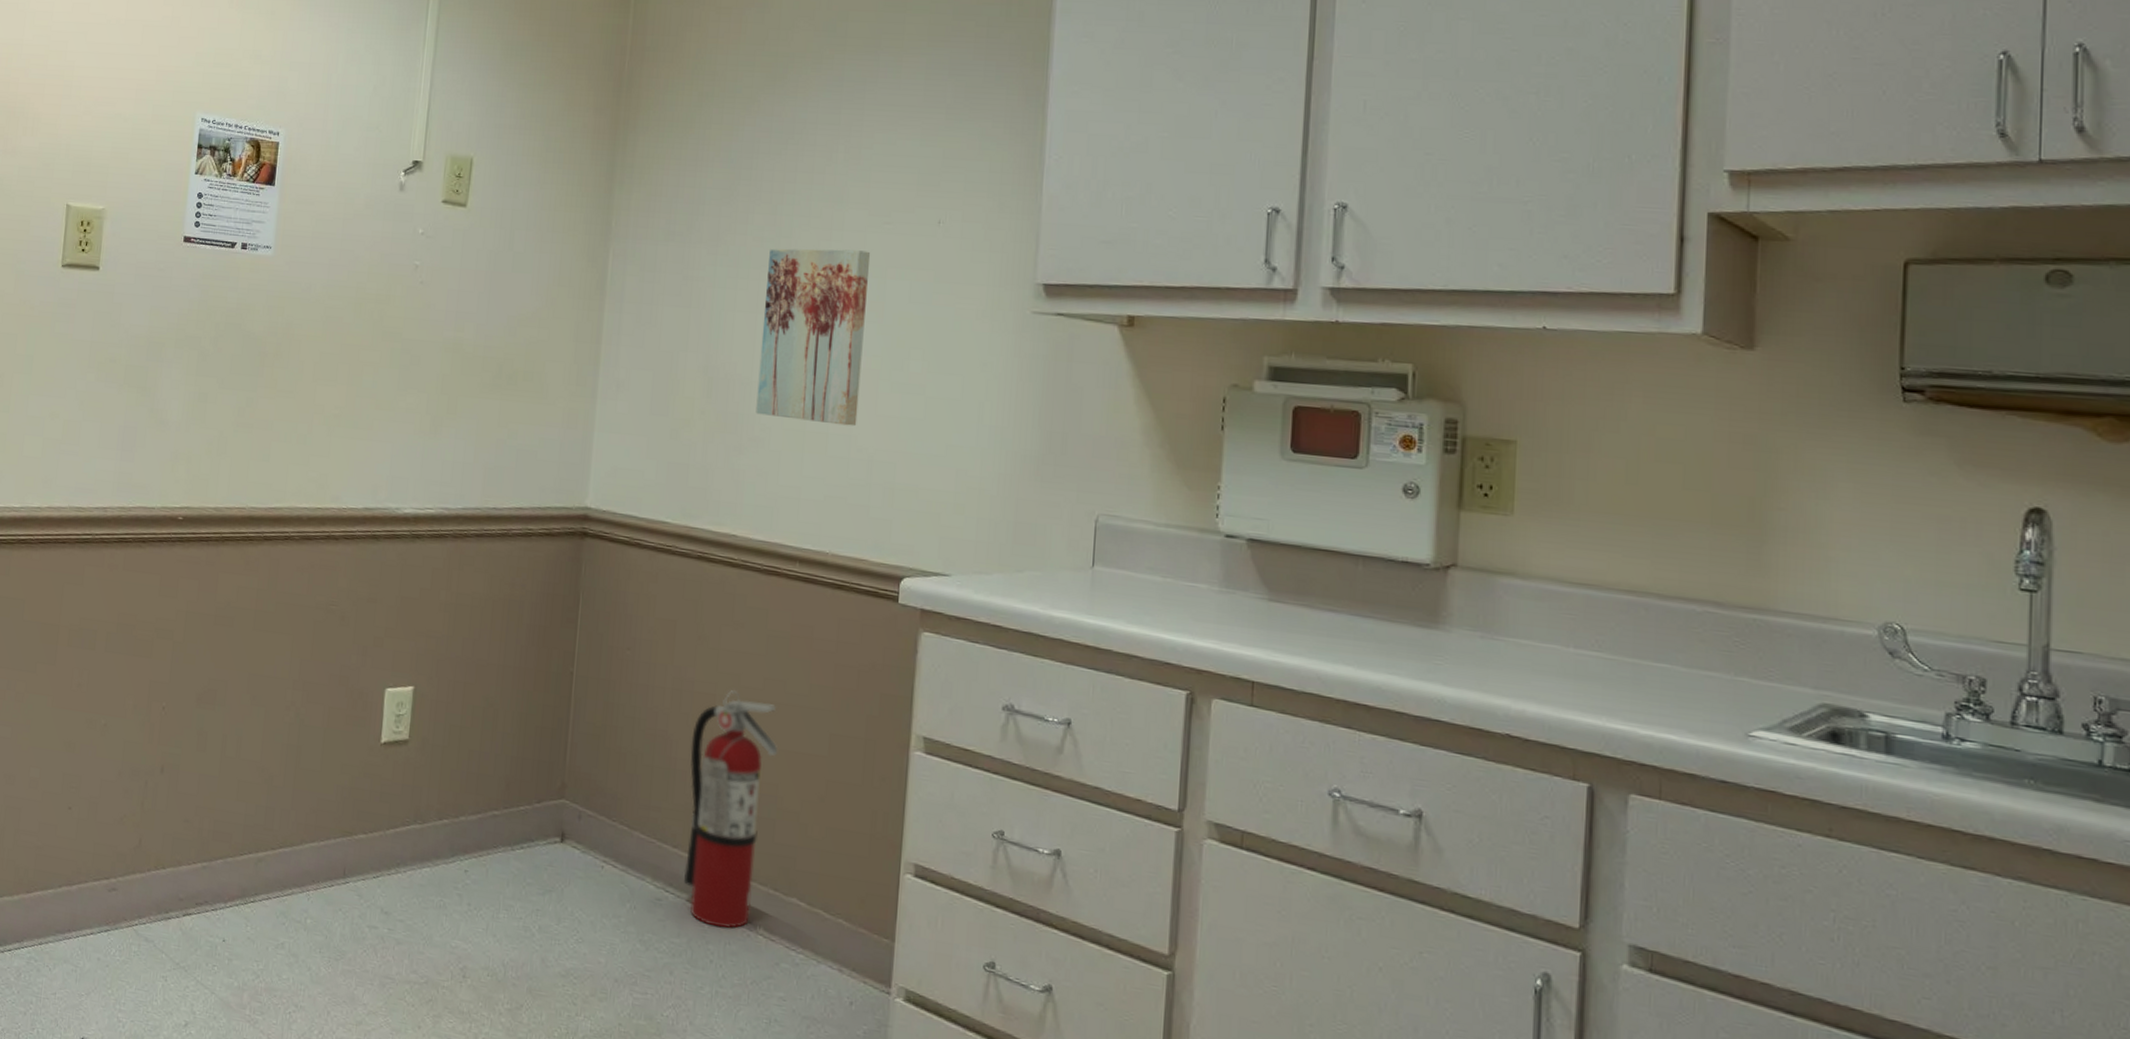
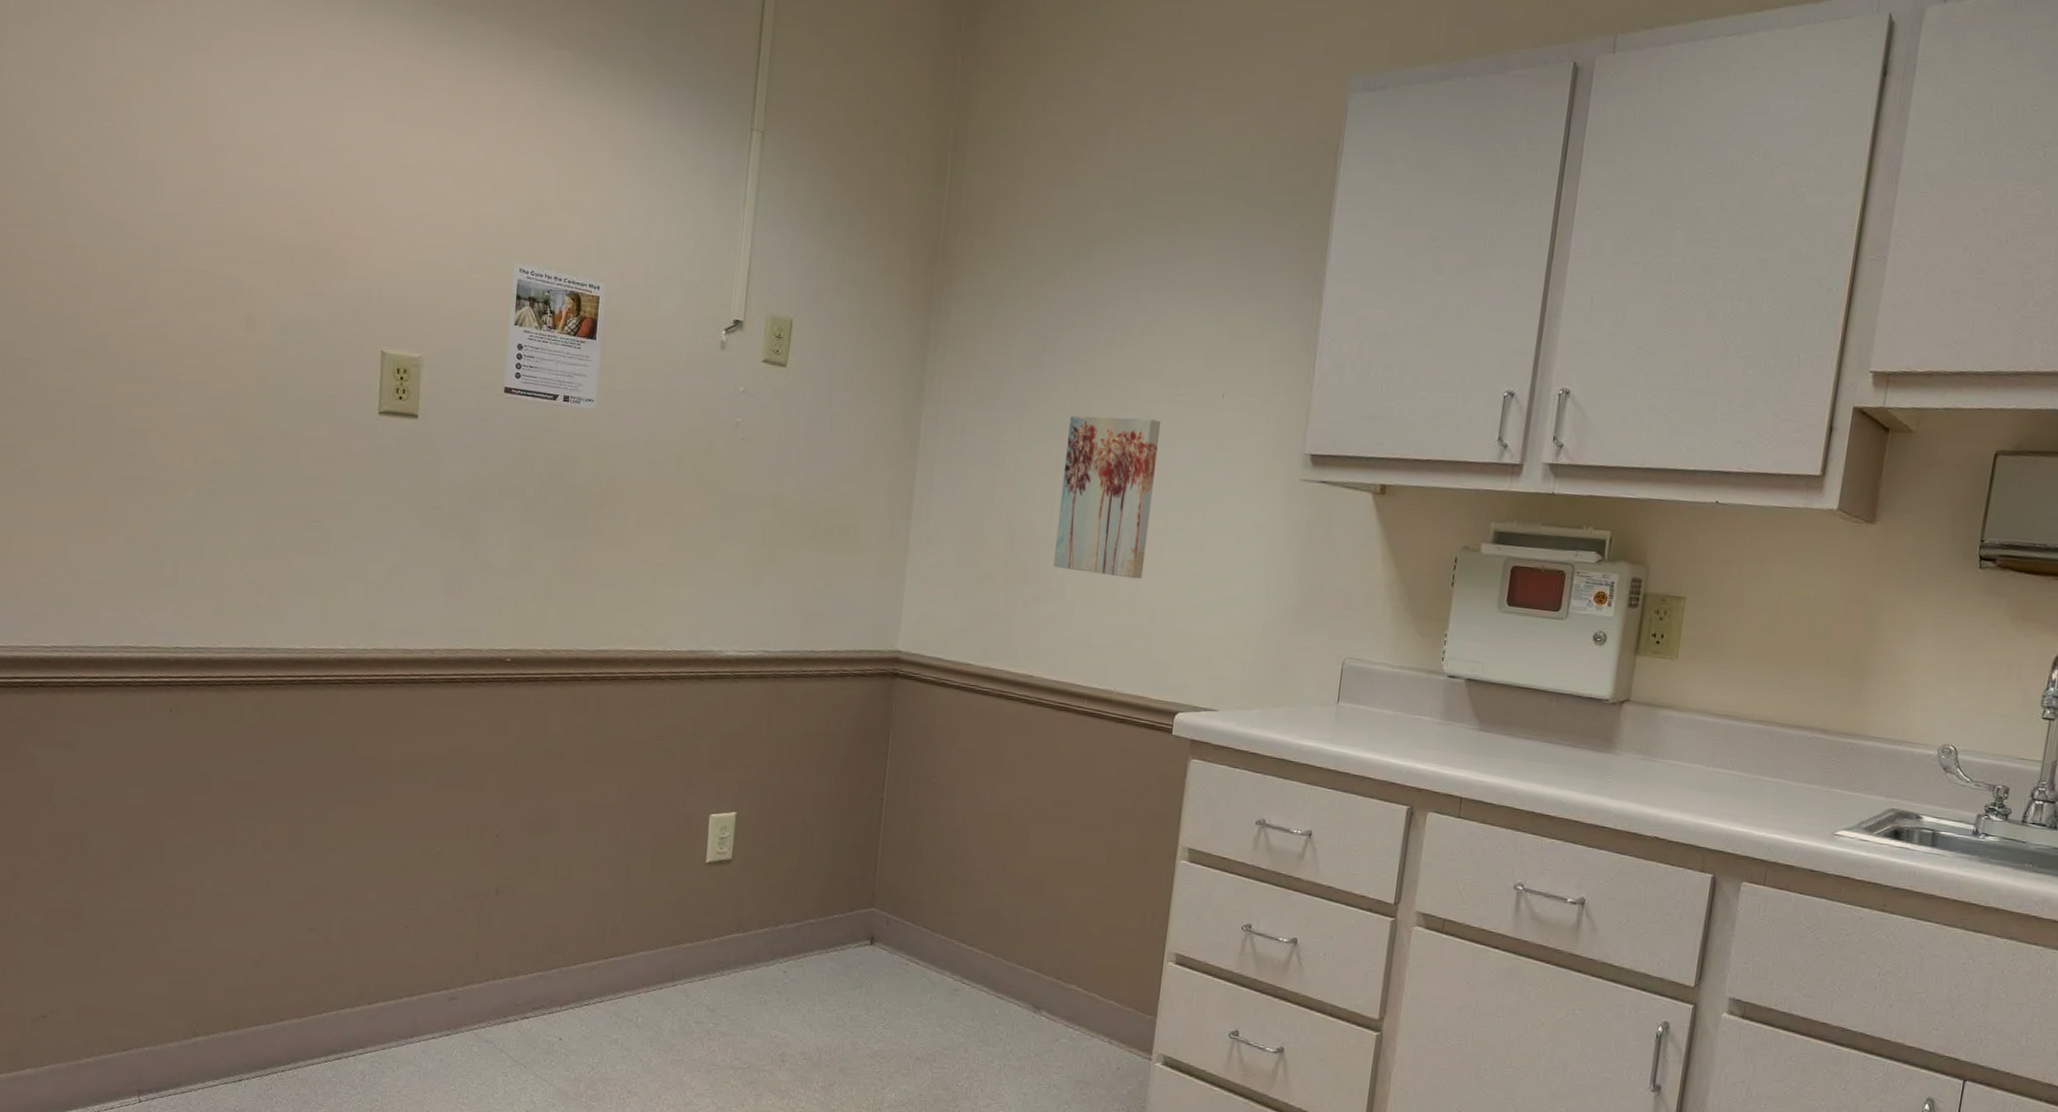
fire extinguisher: present [684,690,778,928] -> none [979,811,1064,1012]

